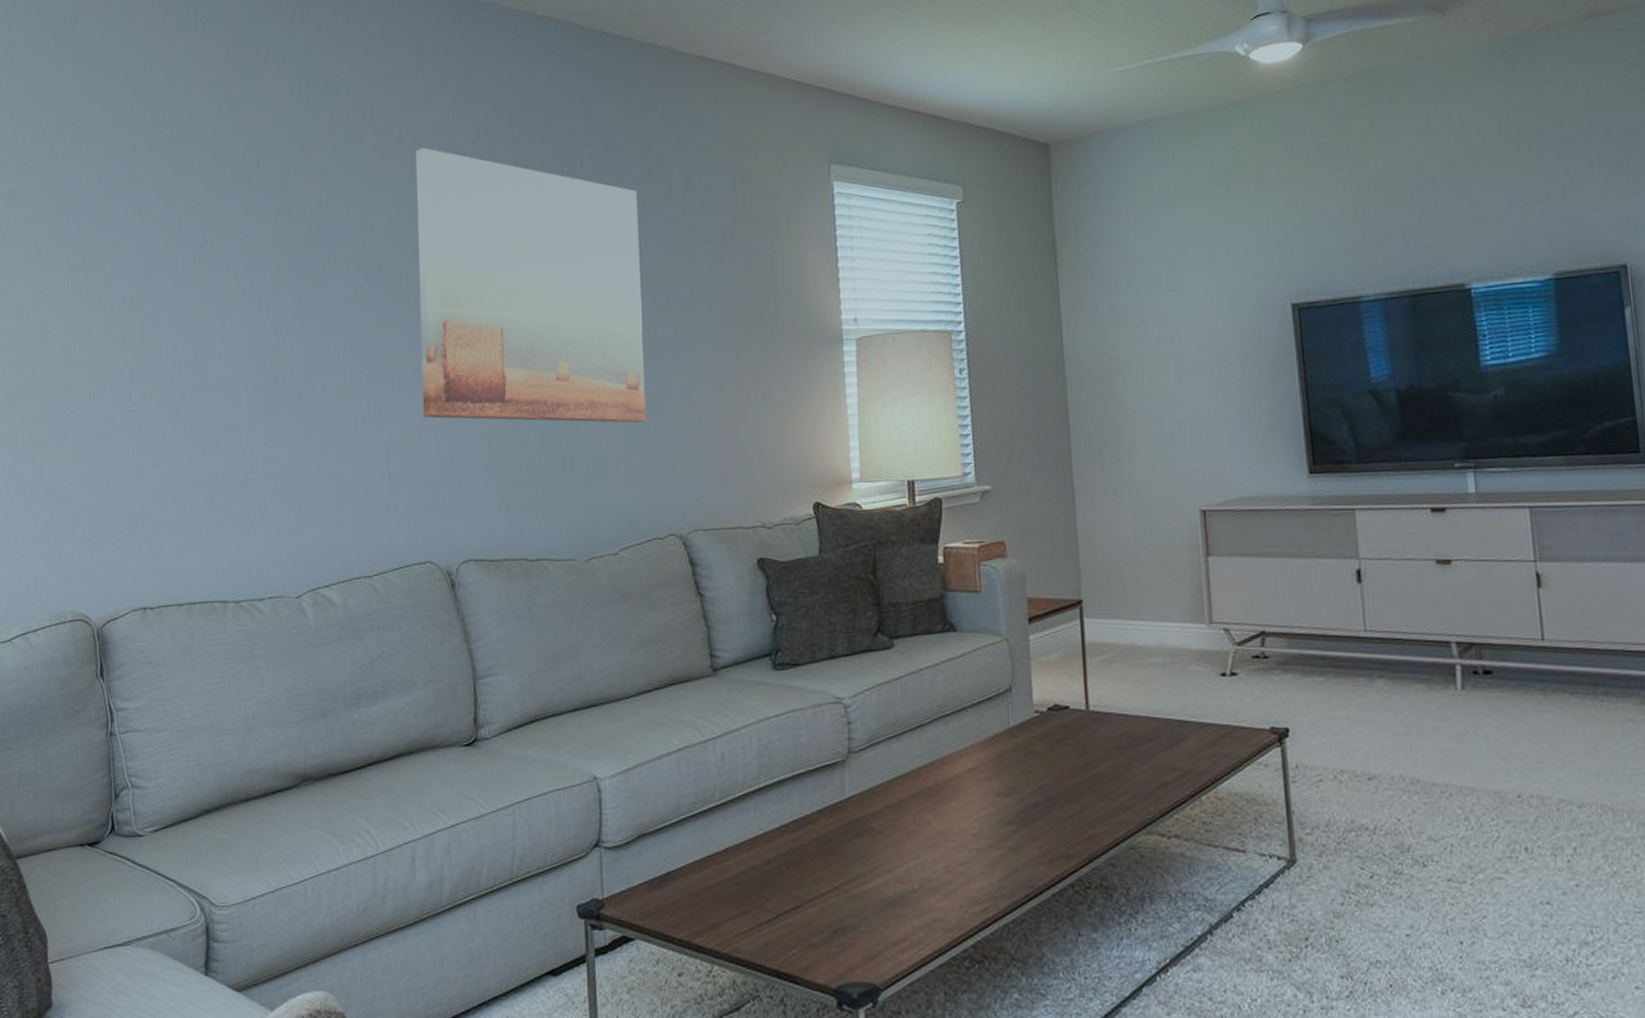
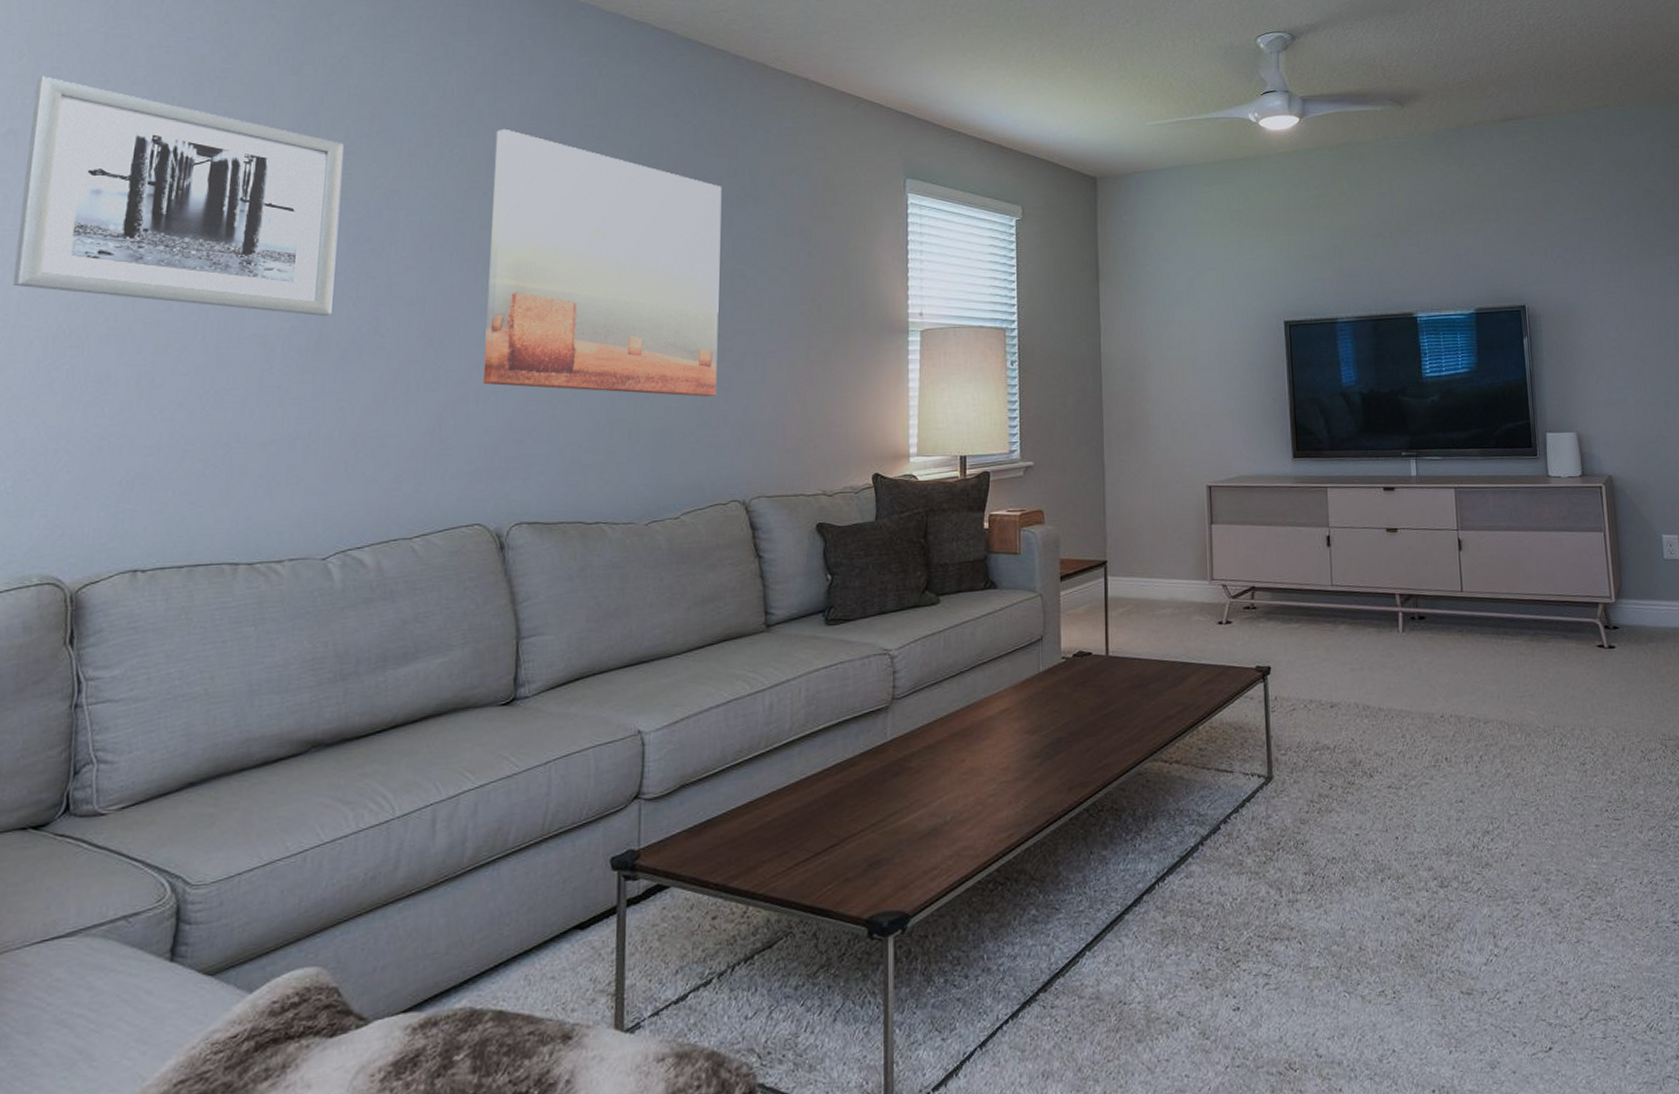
wall art: none [25,136,284,356] -> present [12,76,344,317]

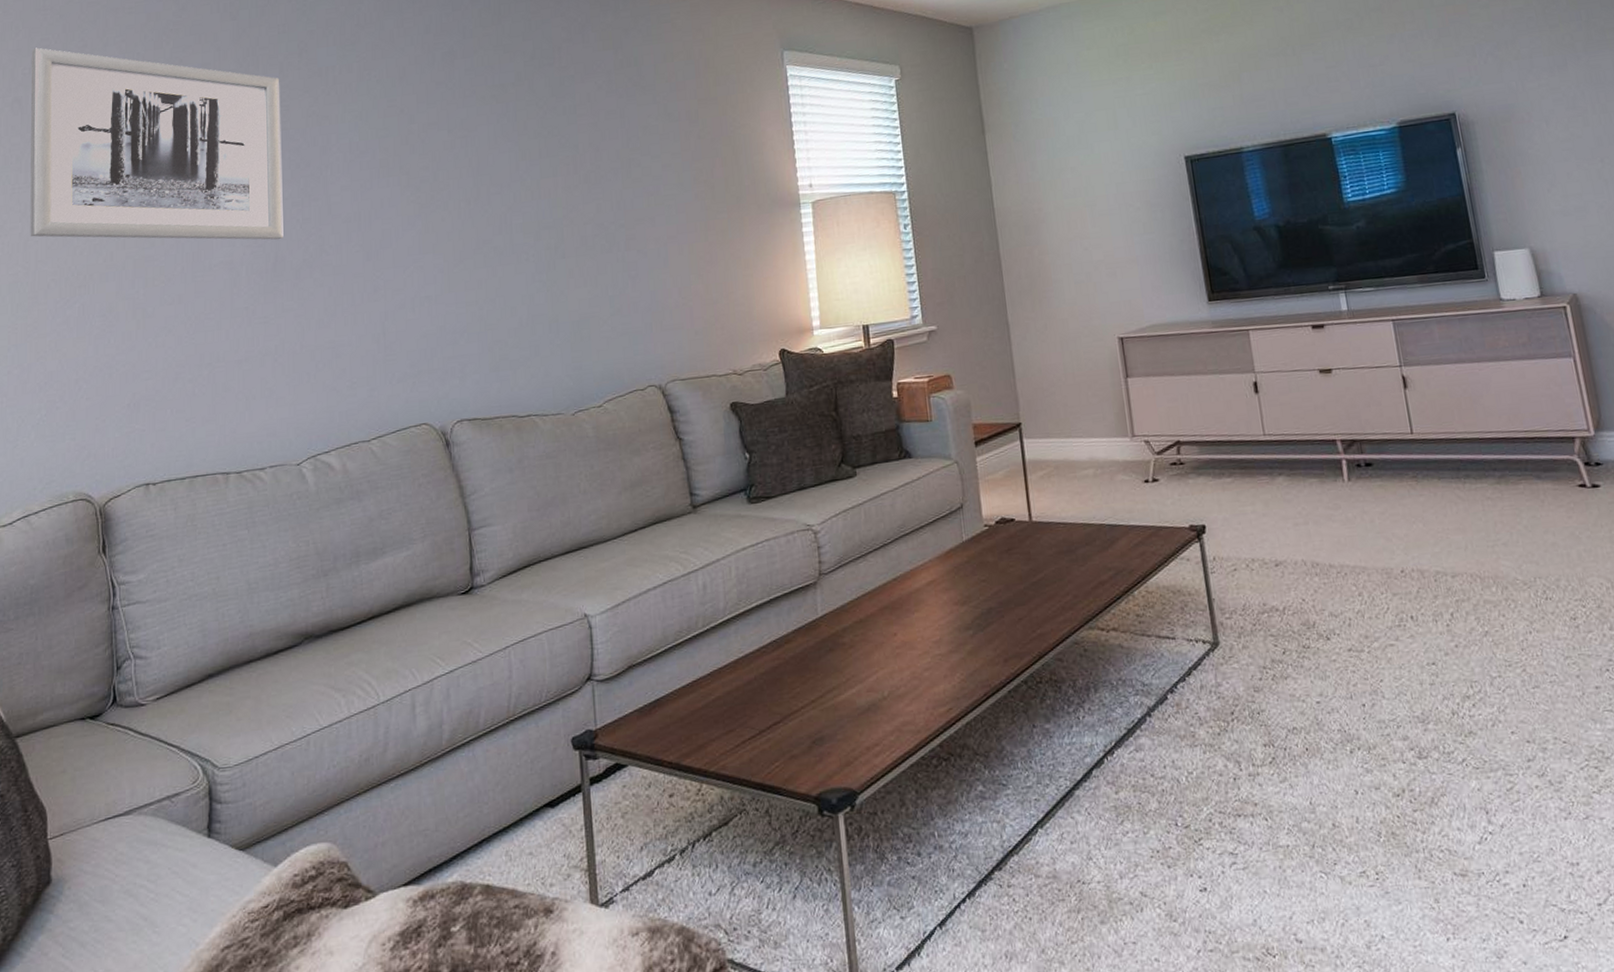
wall art: present [483,128,722,397] -> none [406,47,625,292]

